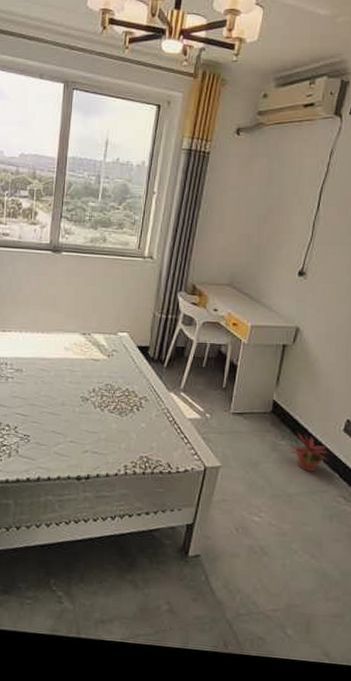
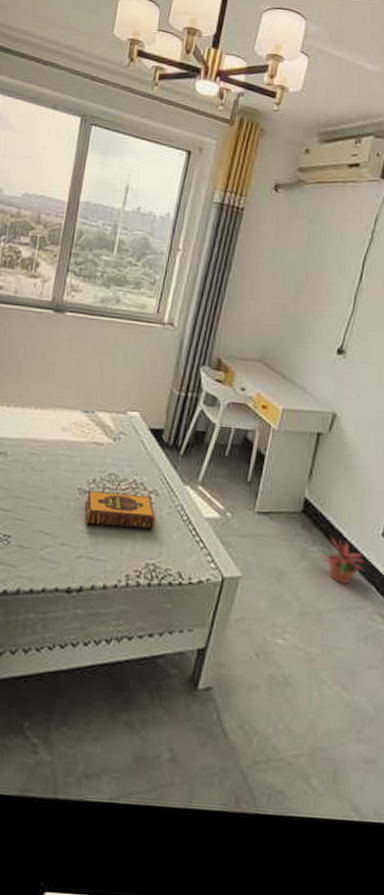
hardback book: none [87,398,146,429] -> present [84,491,156,530]

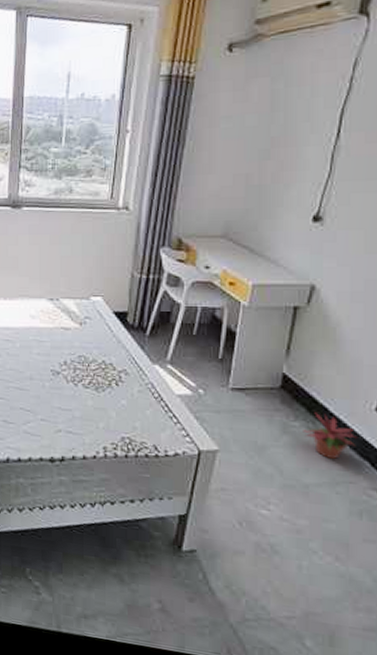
hardback book: present [84,491,156,530] -> none [58,372,127,407]

